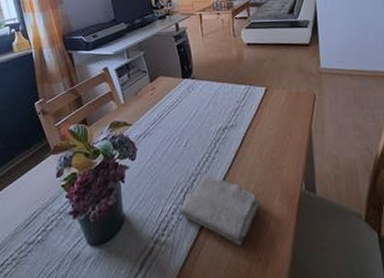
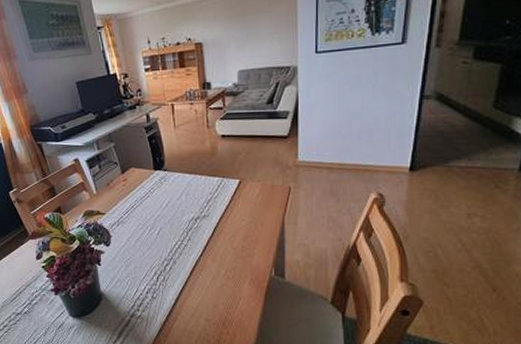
washcloth: present [180,175,260,246] -> none [154,261,230,321]

